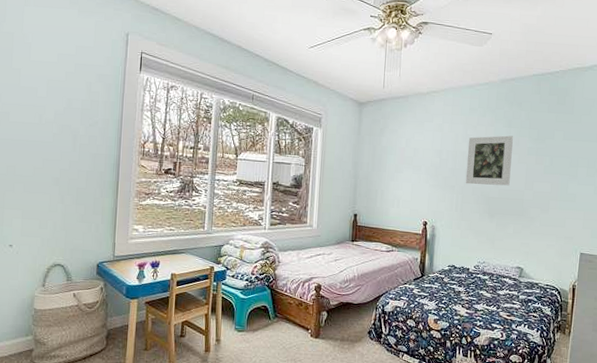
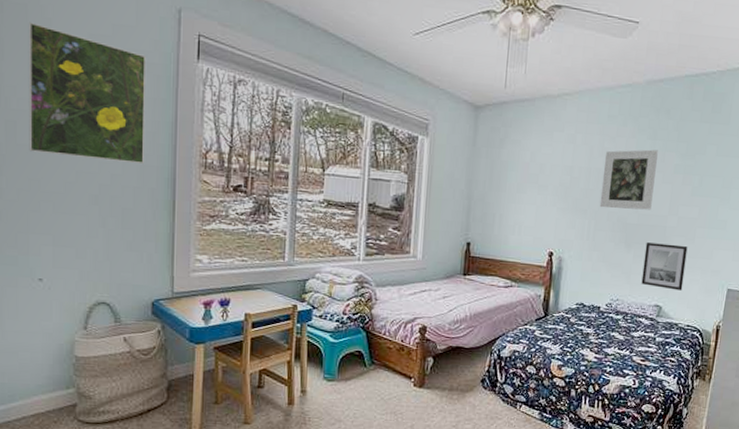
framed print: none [8,46,100,153] -> present [28,22,145,165]
wall art: none [504,213,543,254] -> present [641,242,688,291]

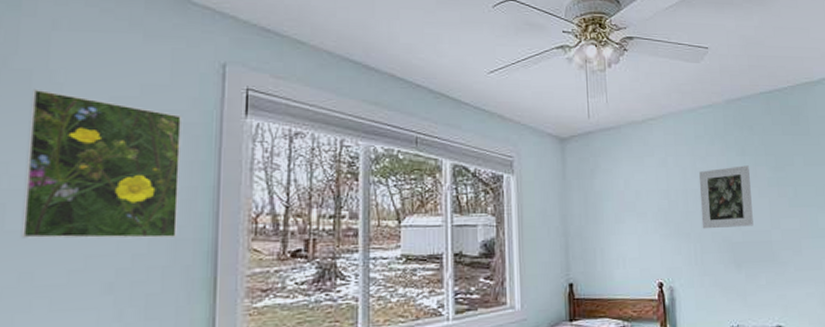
wall art: present [641,242,688,291] -> none [755,258,801,307]

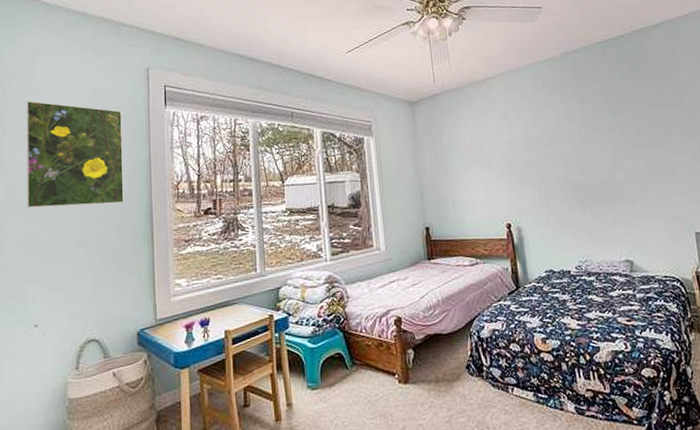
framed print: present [698,165,754,229] -> none [539,112,596,174]

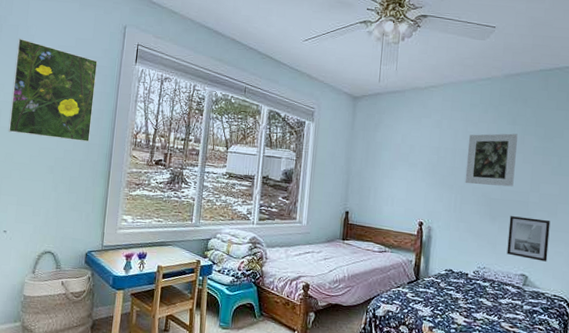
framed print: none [539,112,596,174] -> present [465,133,518,187]
wall art: none [600,196,649,243] -> present [507,216,551,262]

